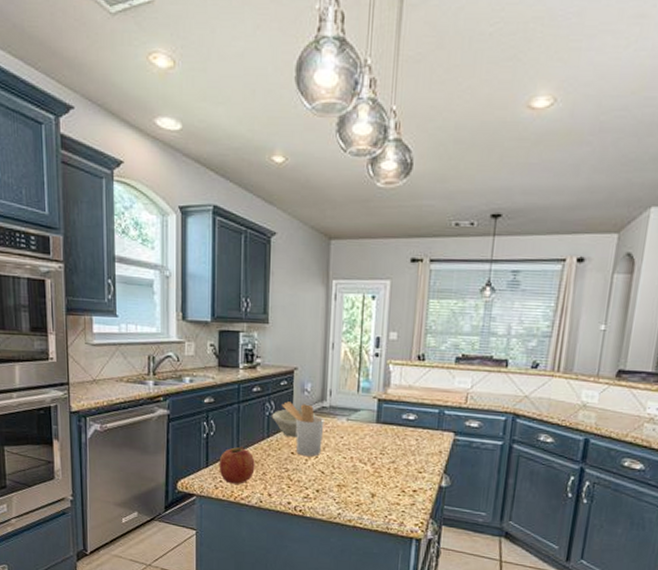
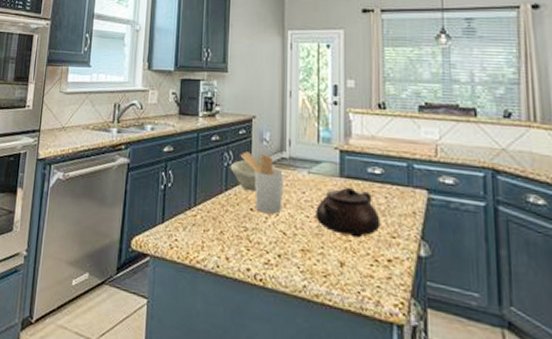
fruit: present [219,446,255,484] -> none [175,200,213,244]
teapot: none [352,431,410,474] -> present [316,186,380,238]

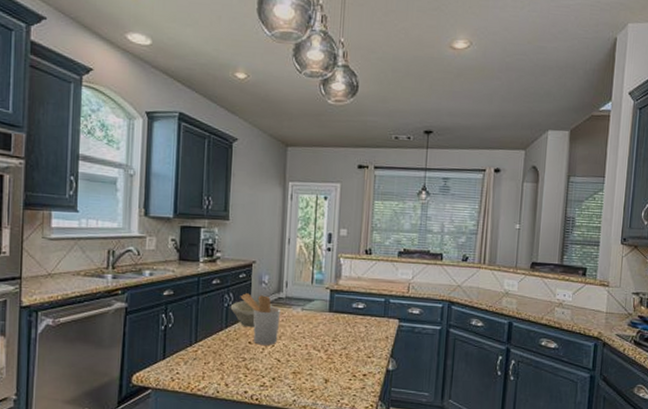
teapot: present [316,186,380,238] -> none [306,319,360,360]

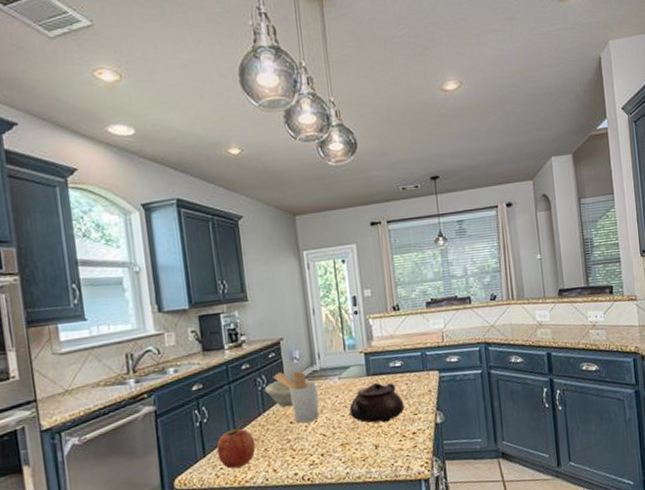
fruit: none [176,337,213,375] -> present [216,427,256,469]
teapot: none [306,319,360,360] -> present [349,382,405,423]

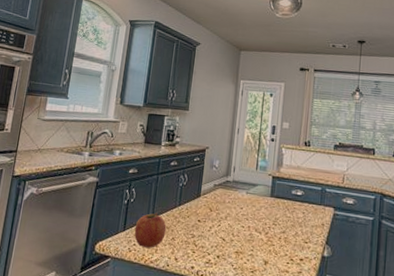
bowl: present [264,377,309,408] -> none [184,182,221,207]
utensil holder: present [273,371,320,423] -> none [193,175,228,225]
teapot: present [349,382,405,423] -> none [249,204,298,243]

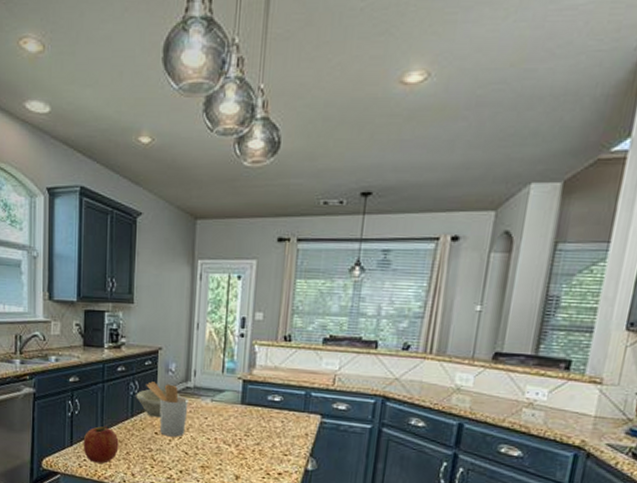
bowl: none [184,182,221,207] -> present [136,389,180,418]
utensil holder: none [193,175,228,225] -> present [146,381,189,437]

